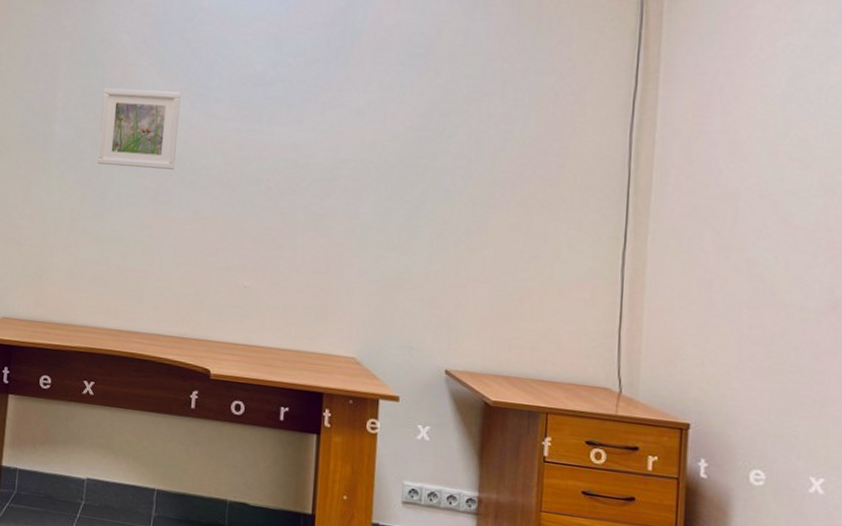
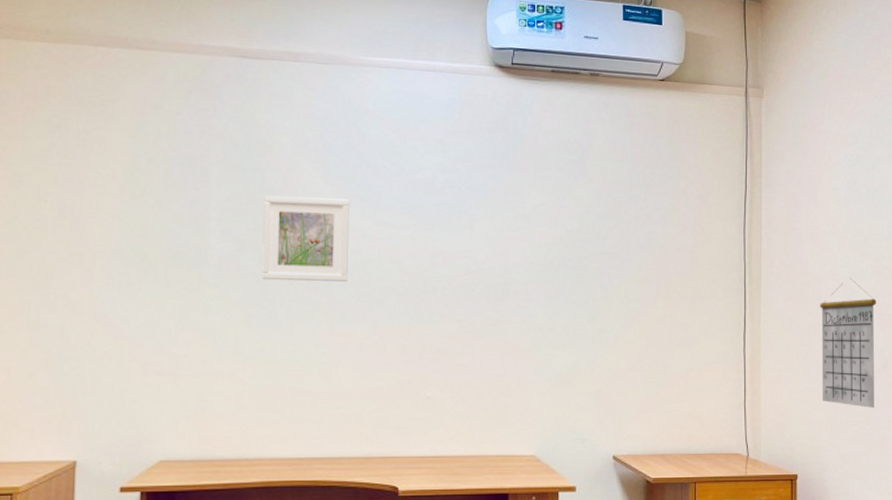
calendar: none [732,193,826,357] -> present [819,277,877,408]

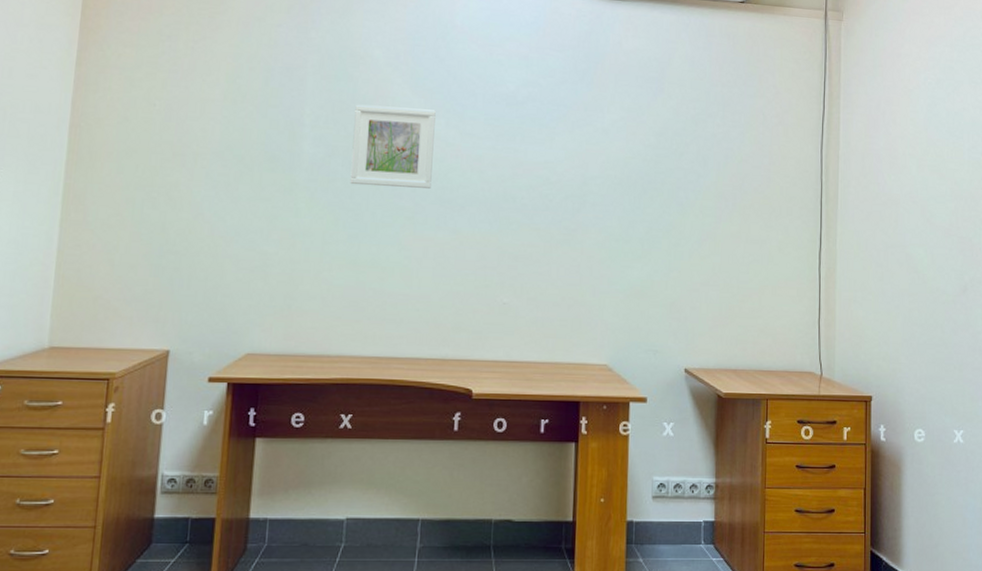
calendar: present [819,277,877,408] -> none [897,199,956,332]

